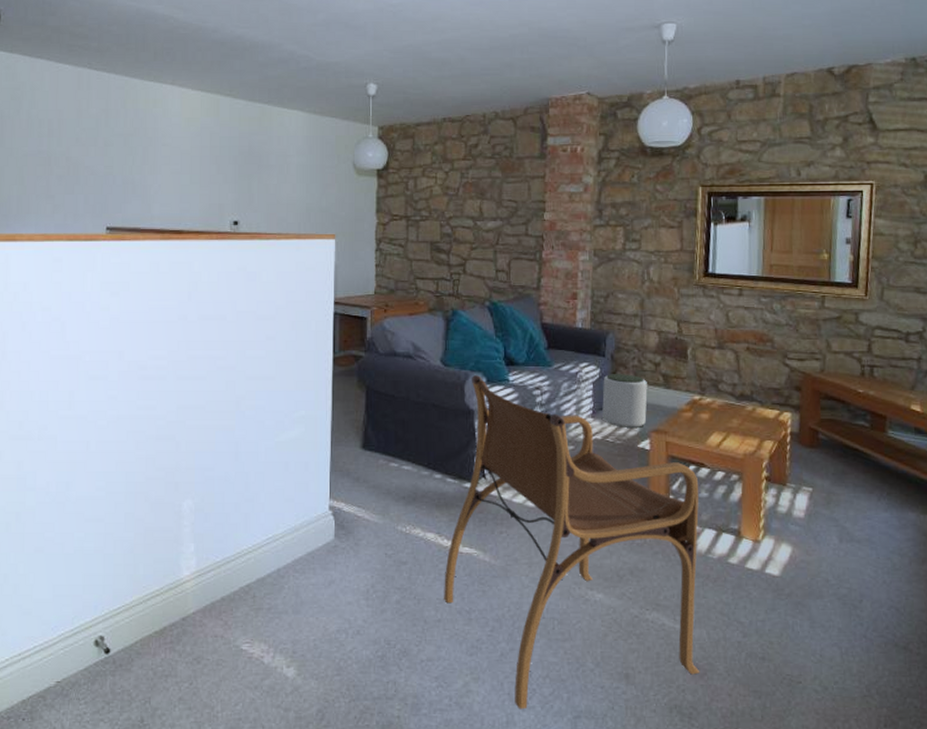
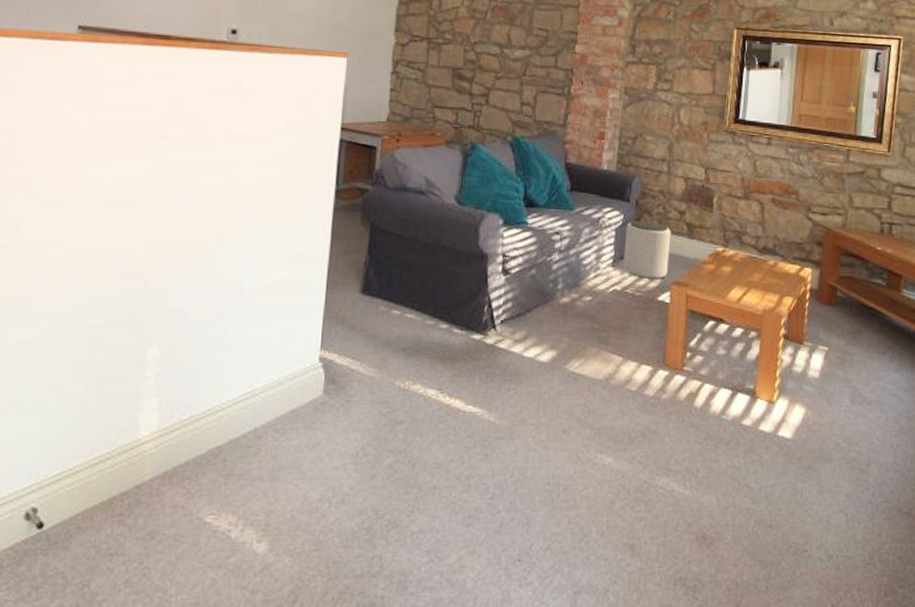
armchair: present [444,375,700,710] -> none [442,216,717,586]

